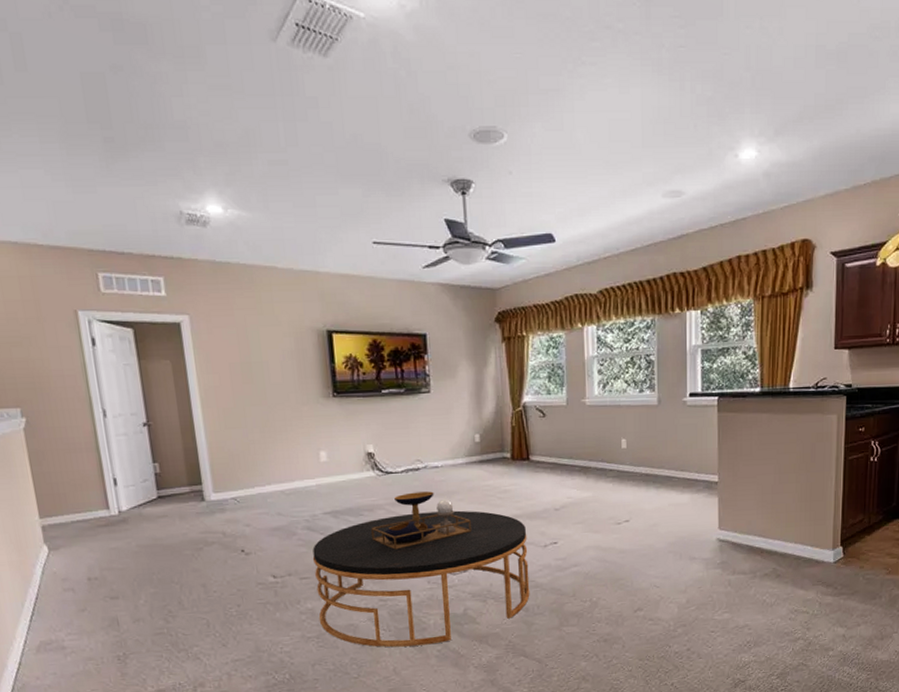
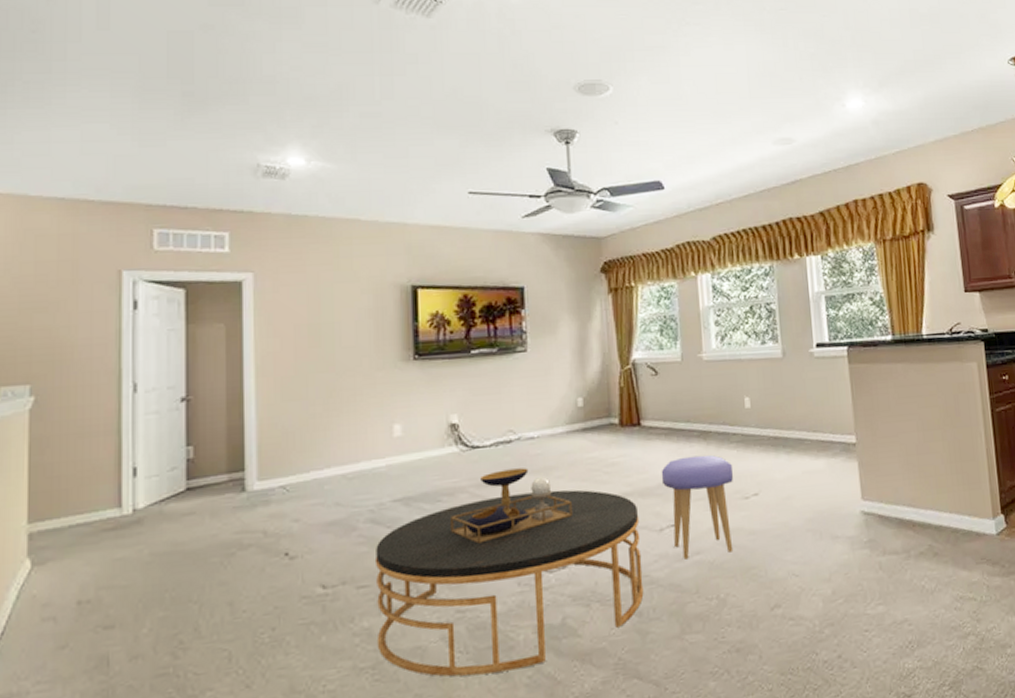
stool: none [546,487,608,570] -> present [661,455,734,560]

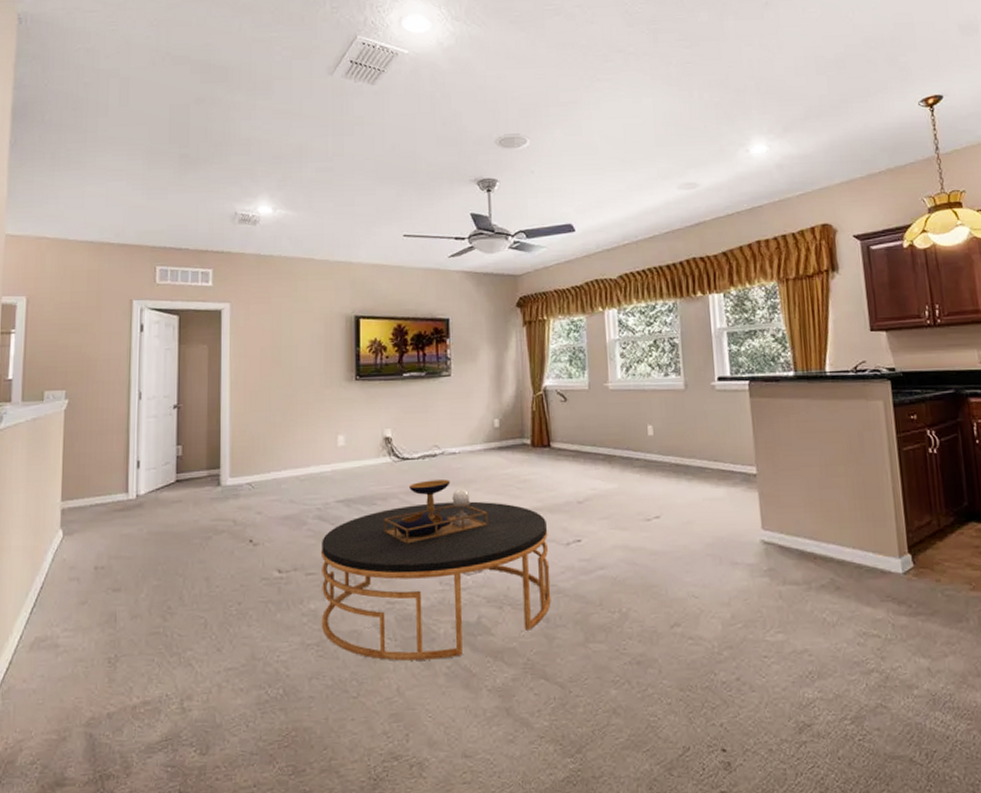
stool: present [661,455,734,560] -> none [568,477,636,573]

